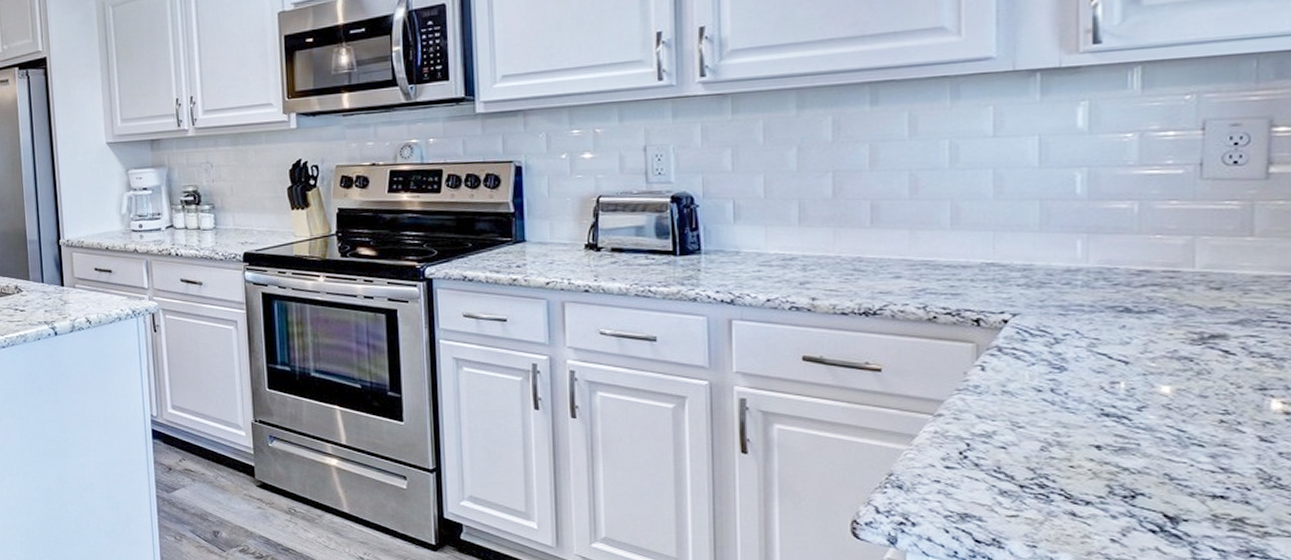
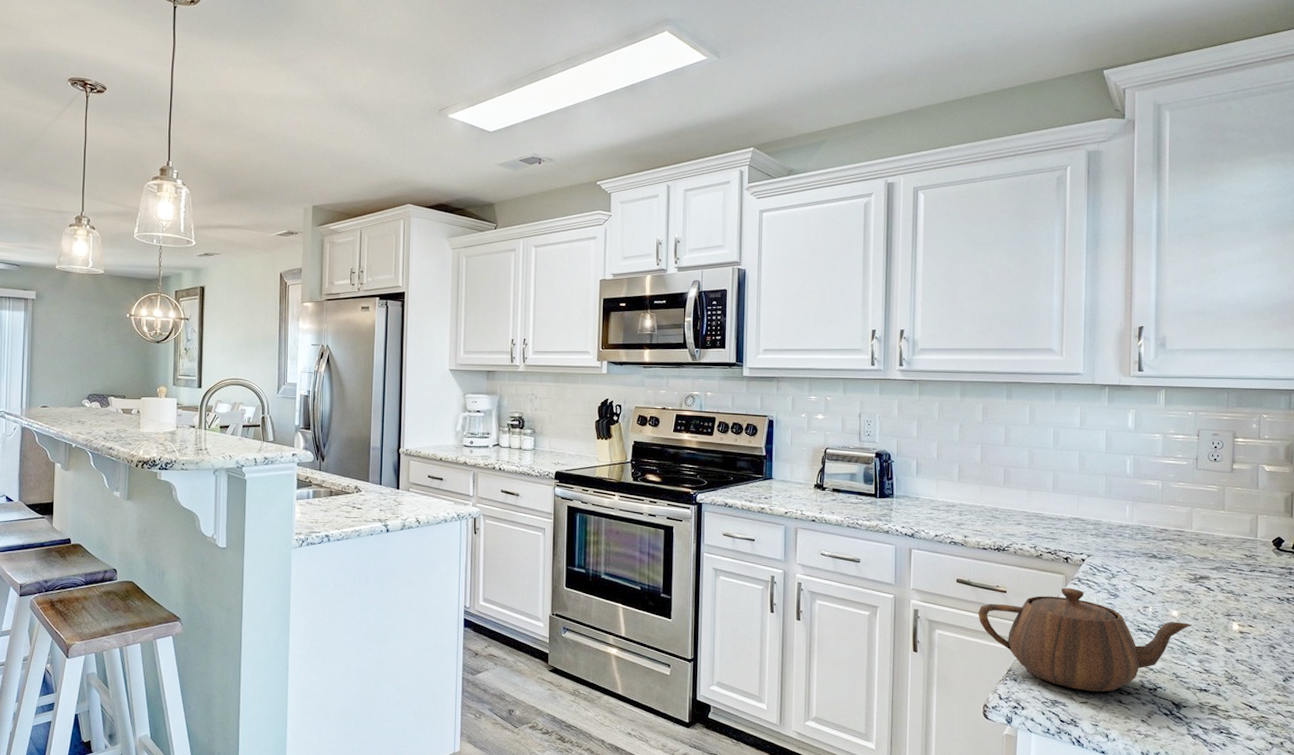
teapot: none [838,360,1196,501] -> present [978,587,1192,692]

